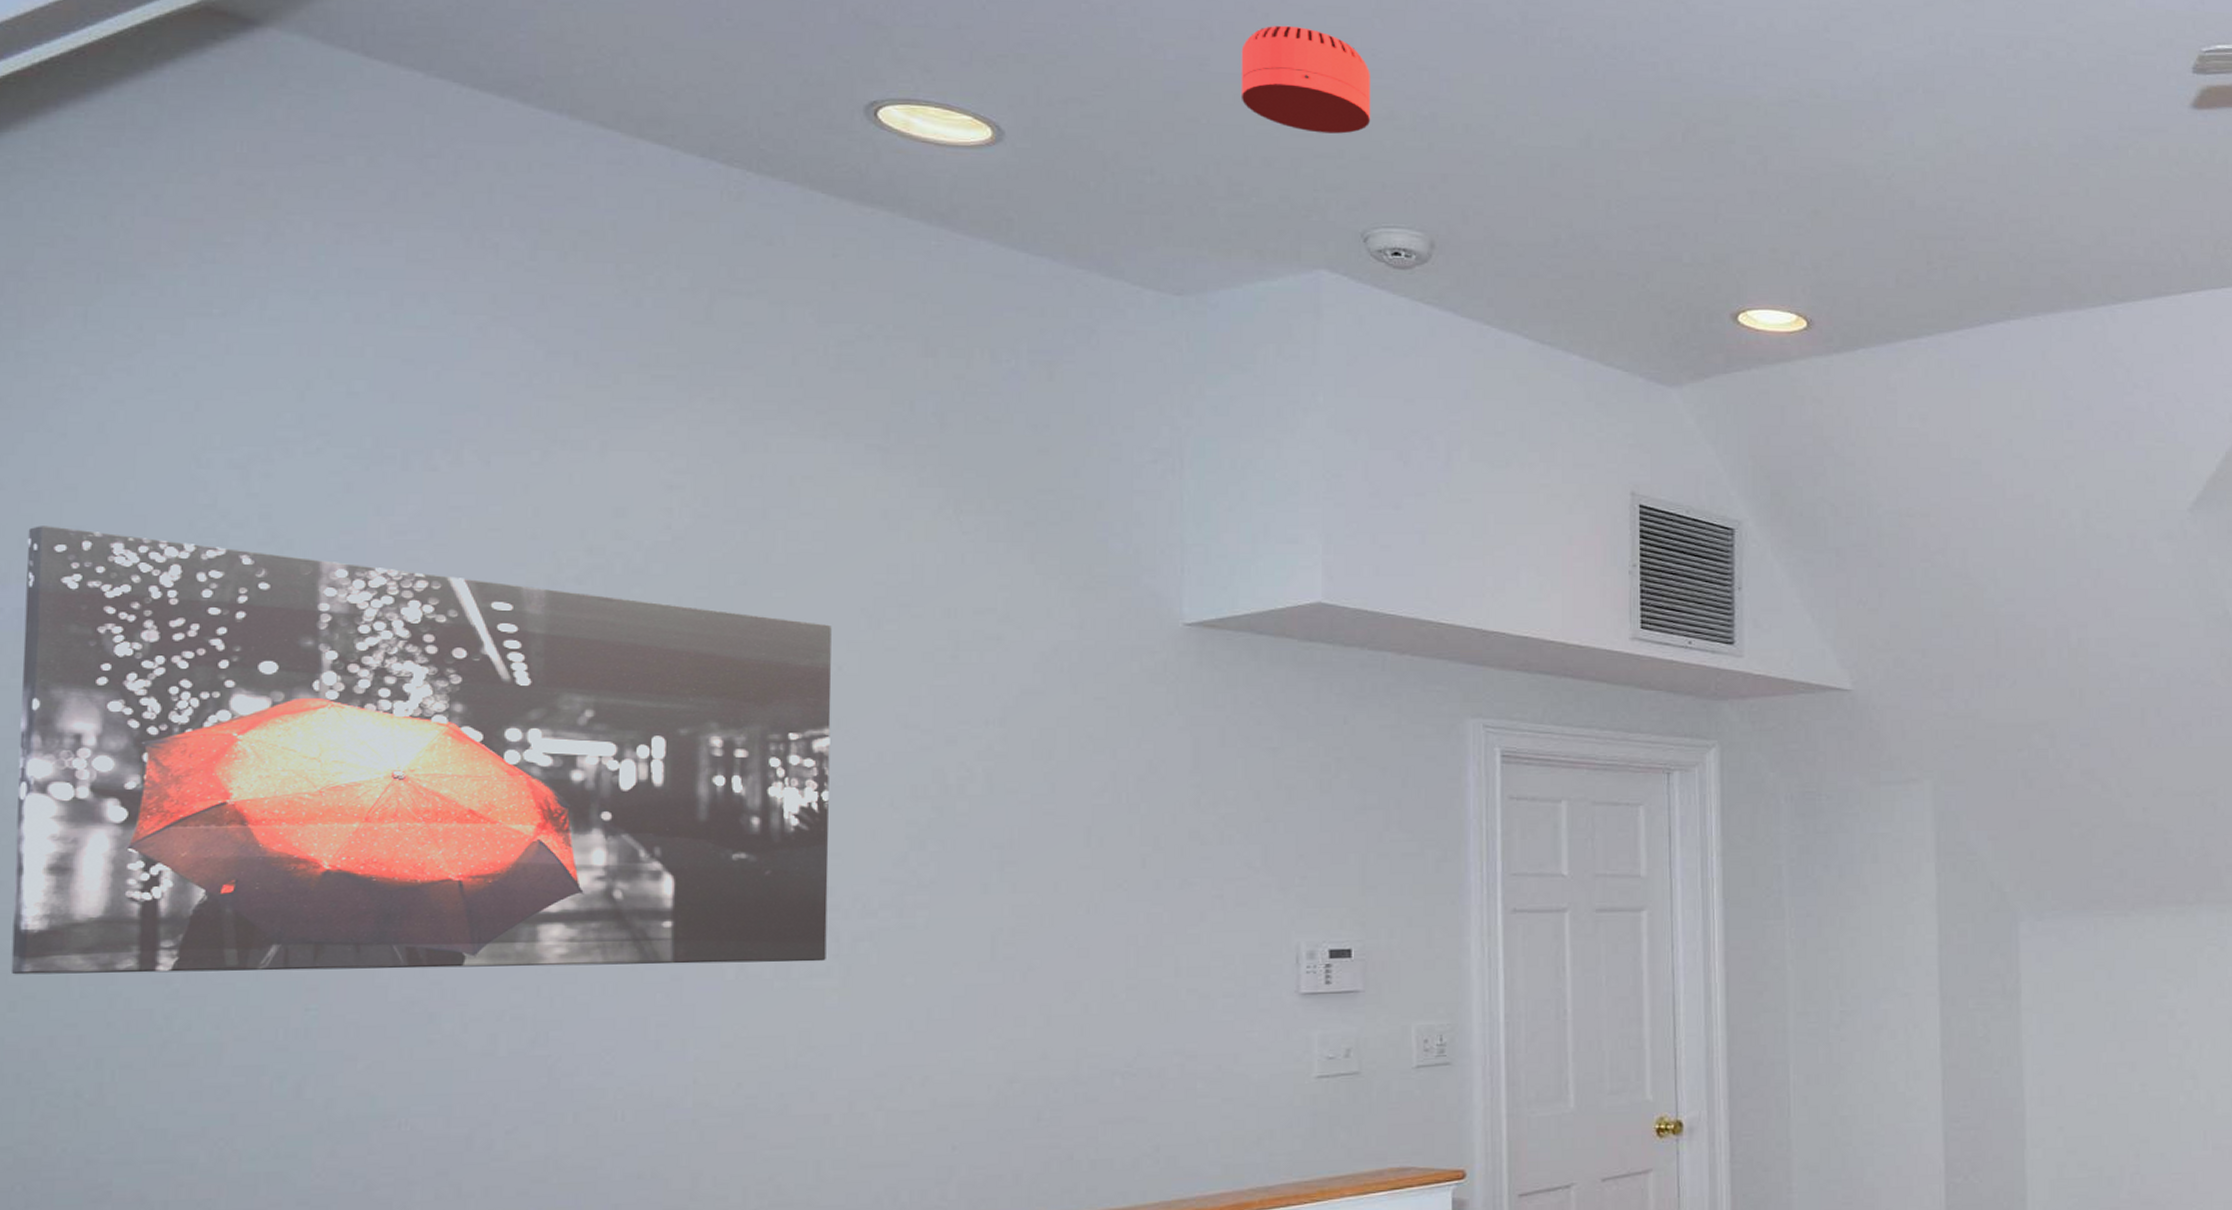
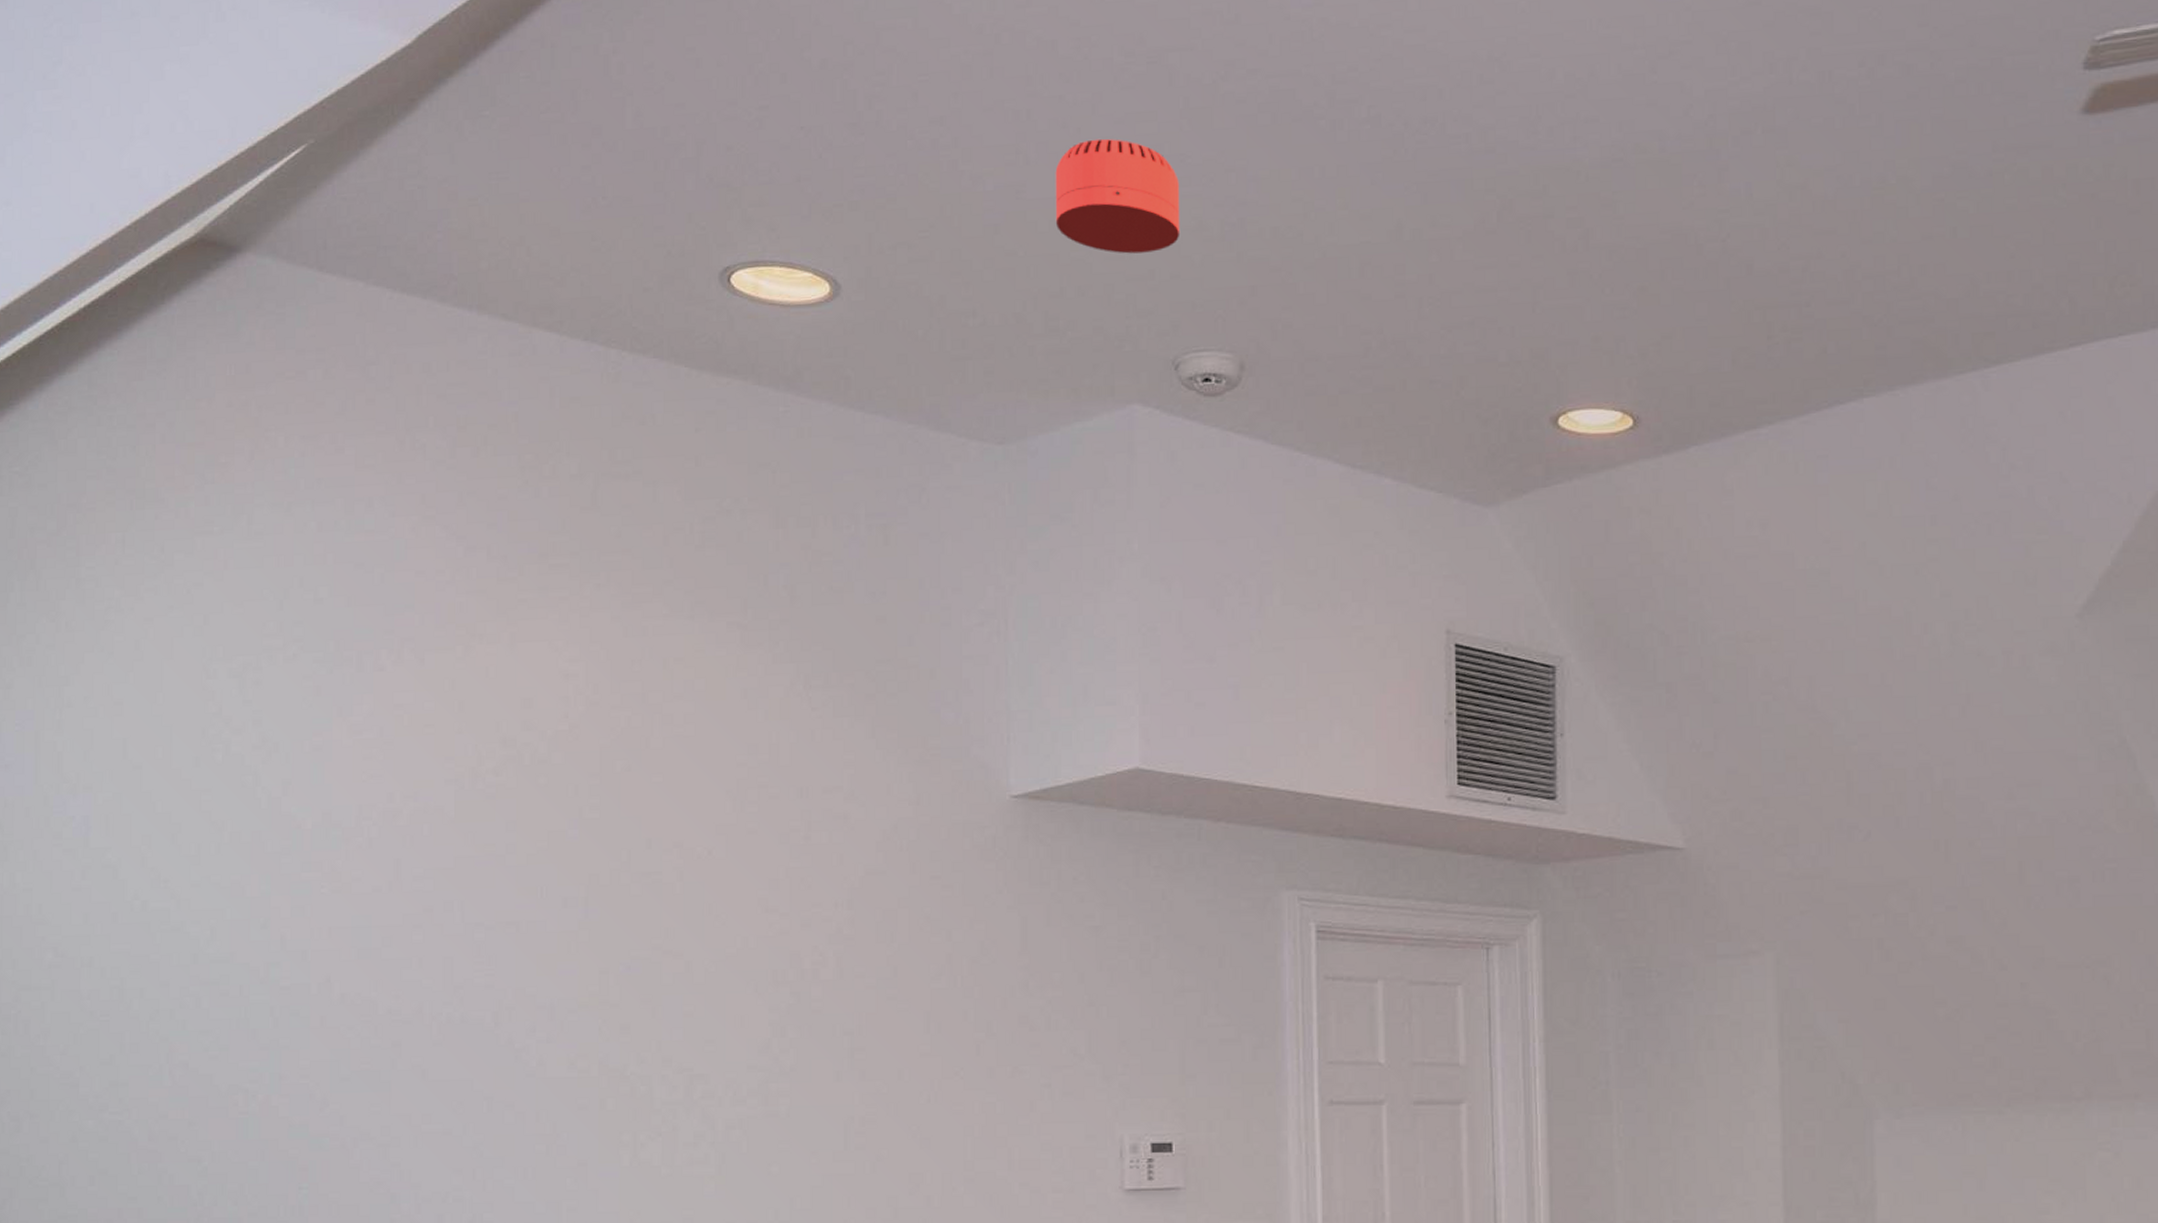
wall art: present [10,526,832,975] -> none [89,738,704,1152]

